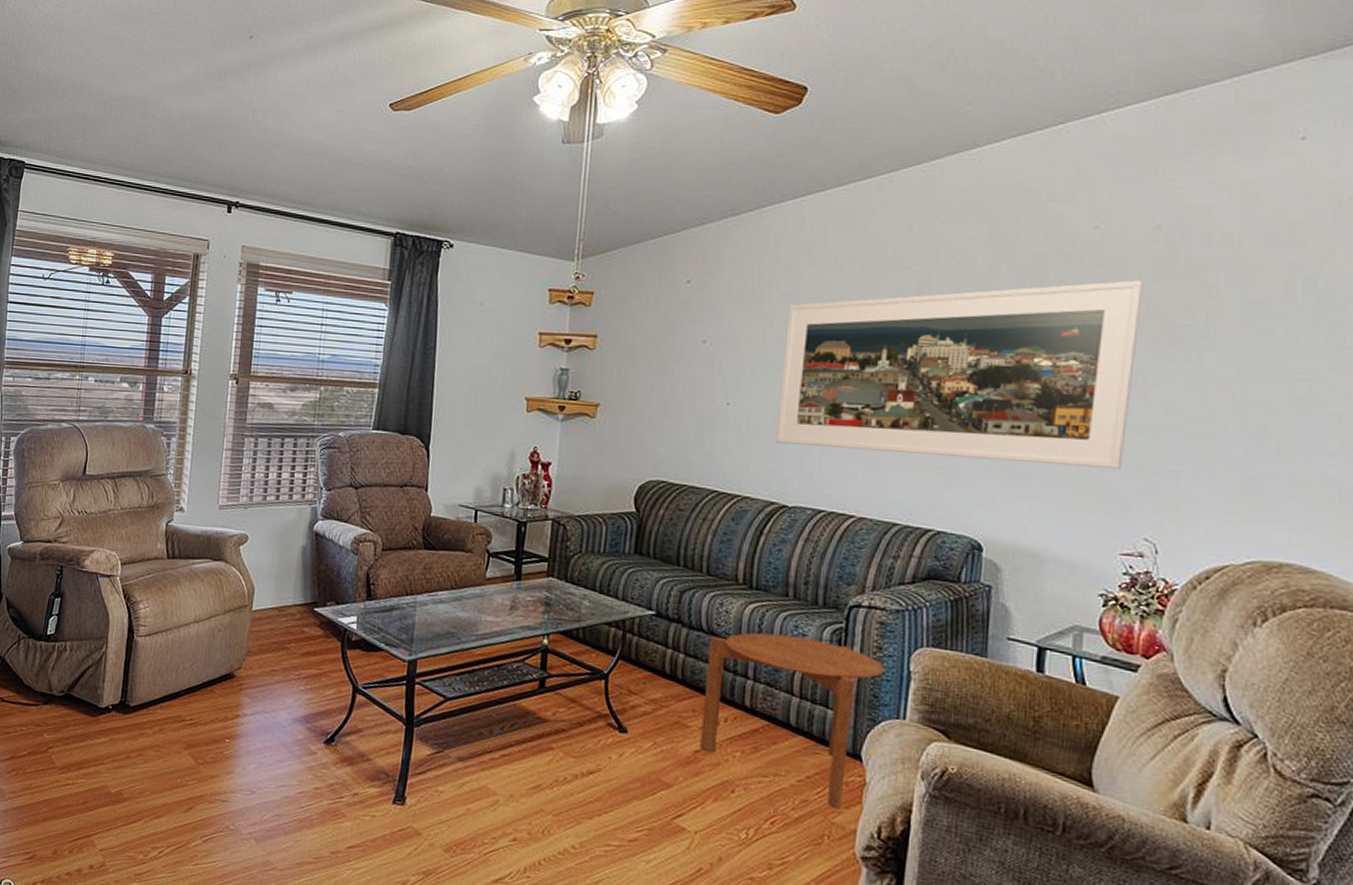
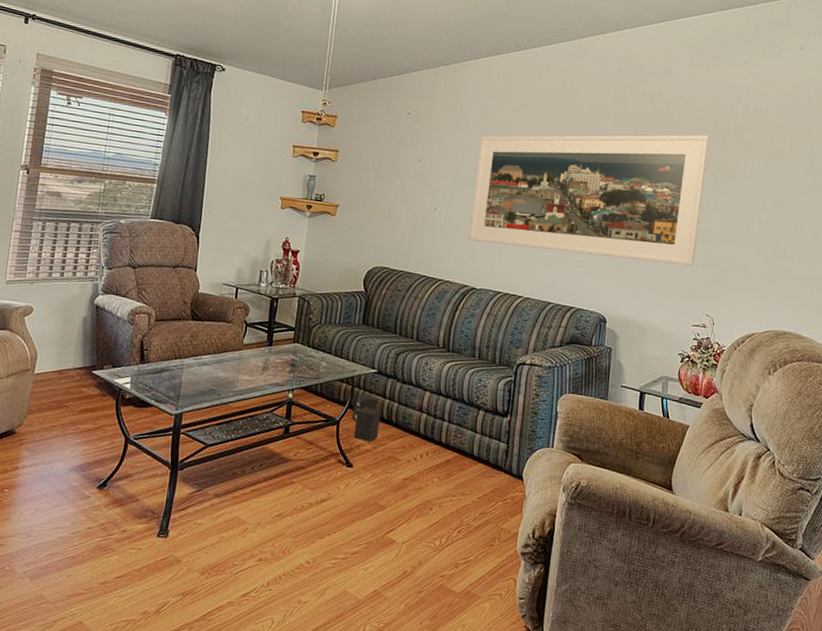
speaker: none [624,641,663,702] -> present [352,394,381,442]
side table: present [700,632,885,809] -> none [407,385,540,518]

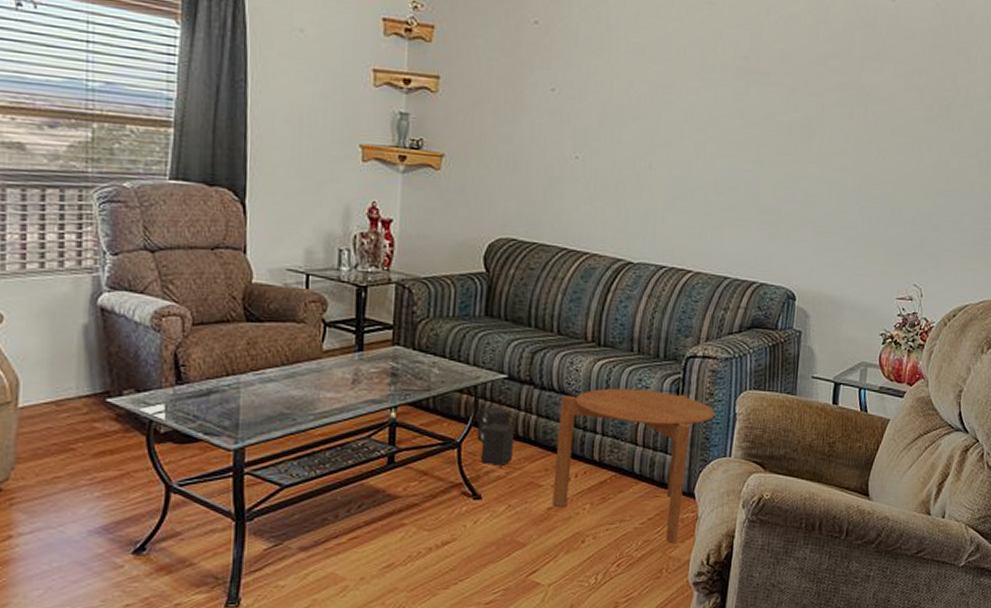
side table: none [407,385,540,518] -> present [552,388,715,544]
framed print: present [469,134,709,266] -> none [622,52,925,224]

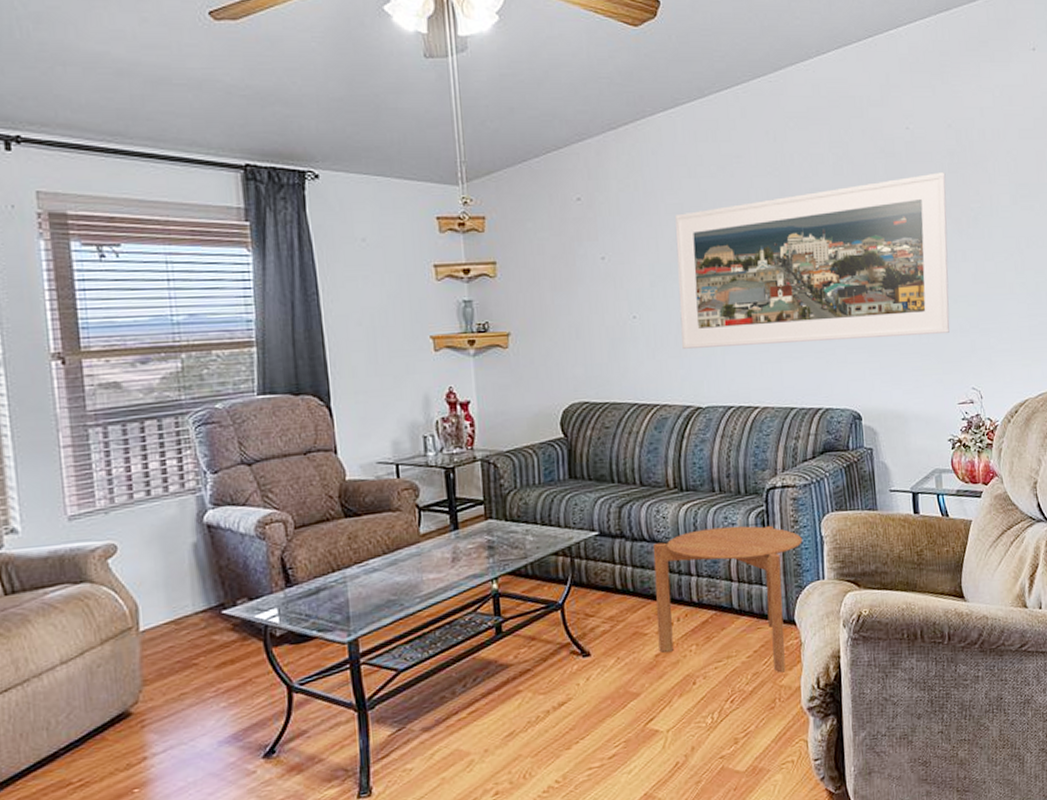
speaker: present [477,406,515,466] -> none [576,563,614,621]
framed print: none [622,52,925,224] -> present [675,172,950,349]

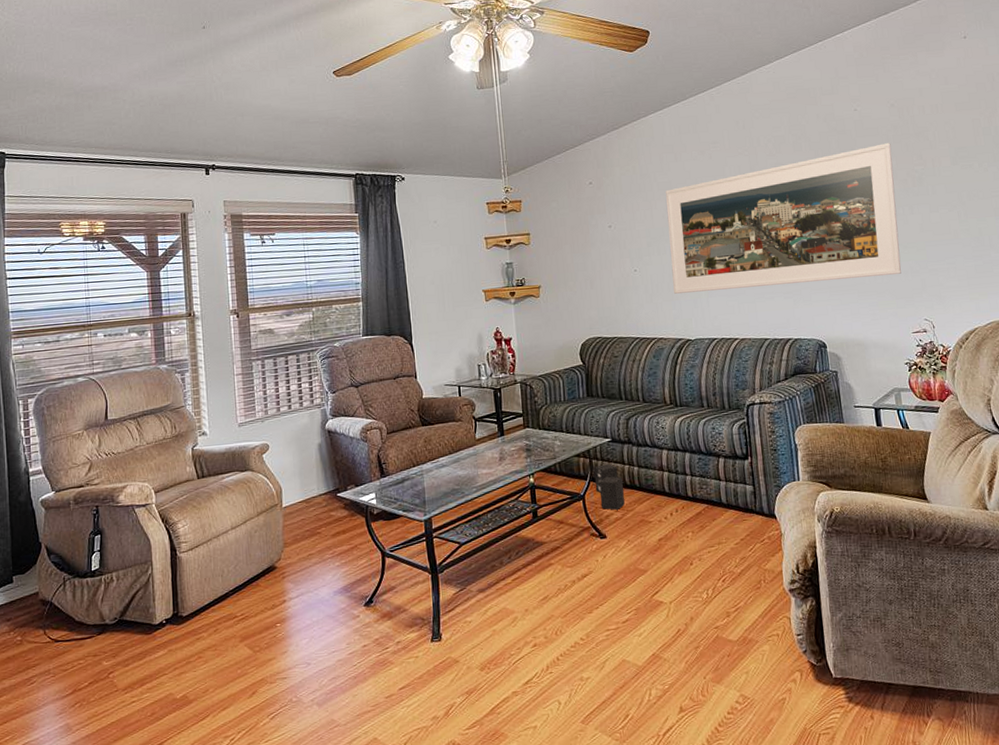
speaker: none [576,563,614,621] -> present [594,464,625,510]
side table: present [652,525,802,673] -> none [654,434,779,559]

